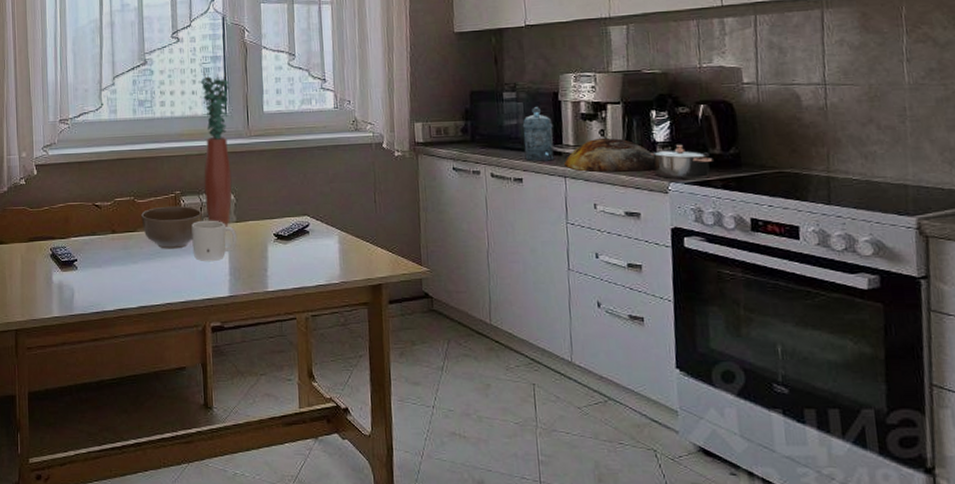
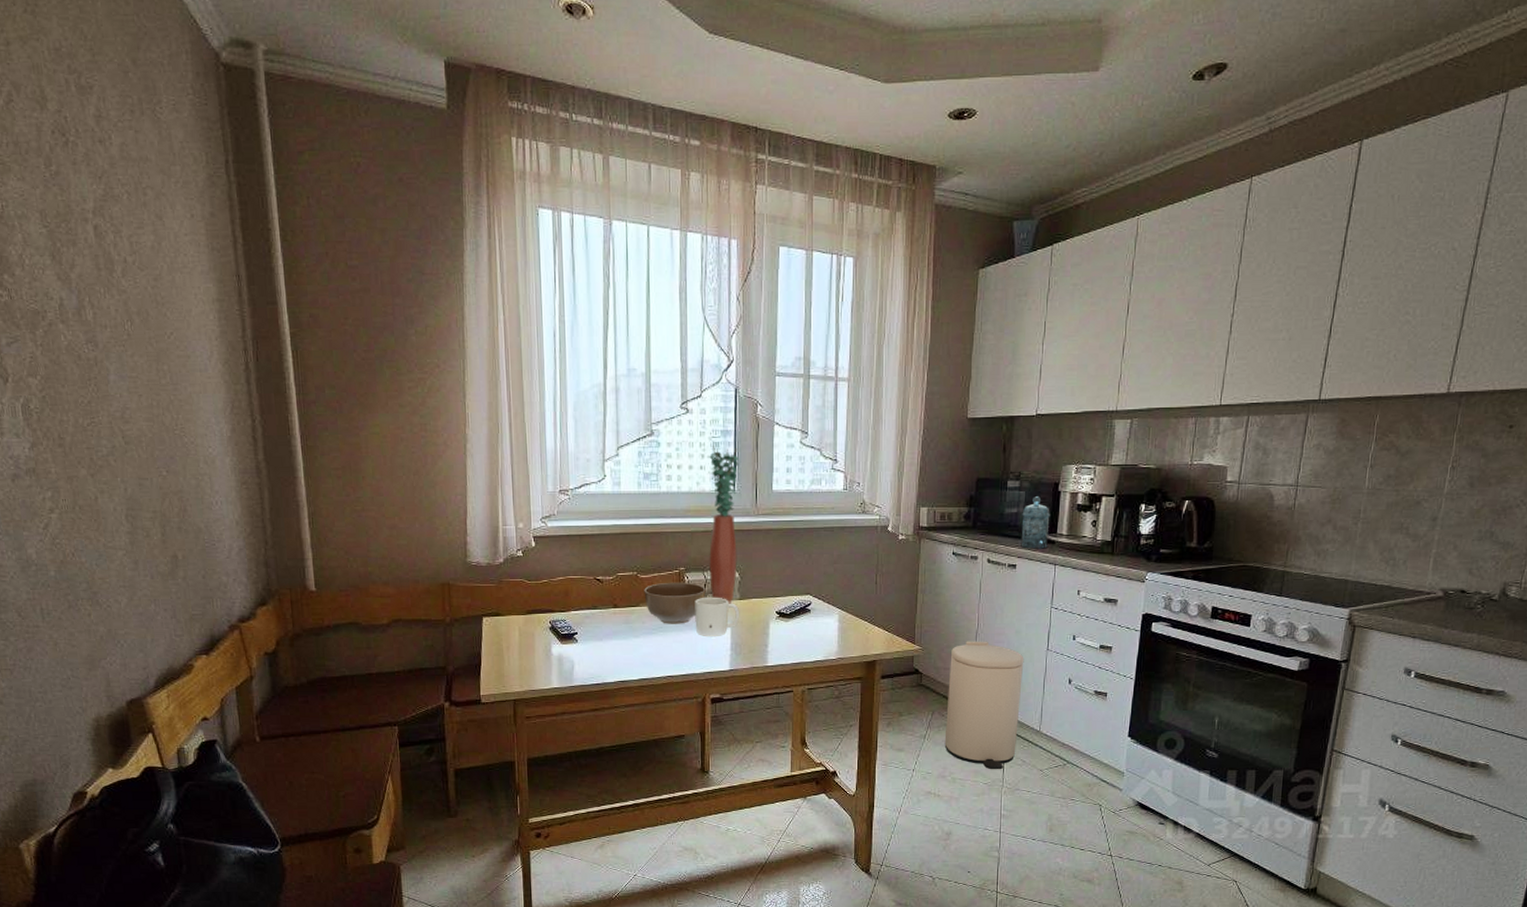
pedal bin: none [462,261,547,407] -> present [944,641,1024,770]
bread: present [563,137,655,173] -> none [1055,528,1137,561]
cooking pot: present [649,144,715,180] -> none [1134,537,1190,570]

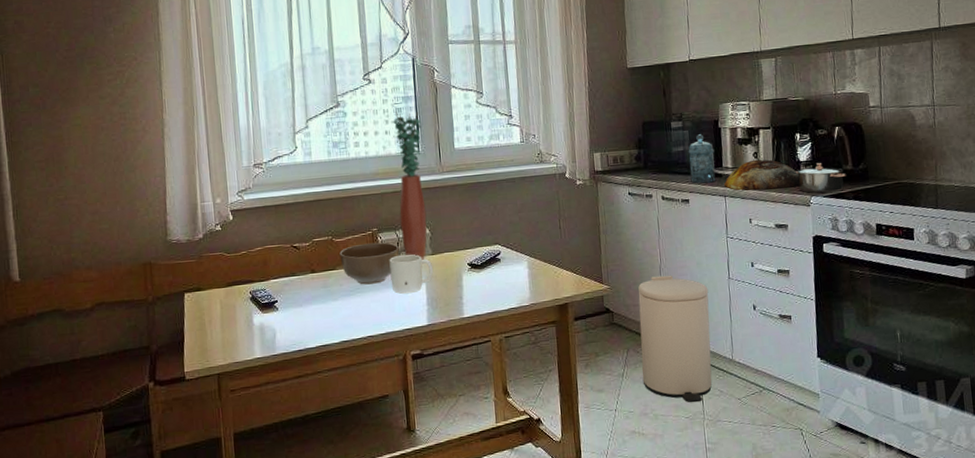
bread: none [1055,528,1137,561] -> present [723,159,800,191]
cooking pot: none [1134,537,1190,570] -> present [795,162,847,194]

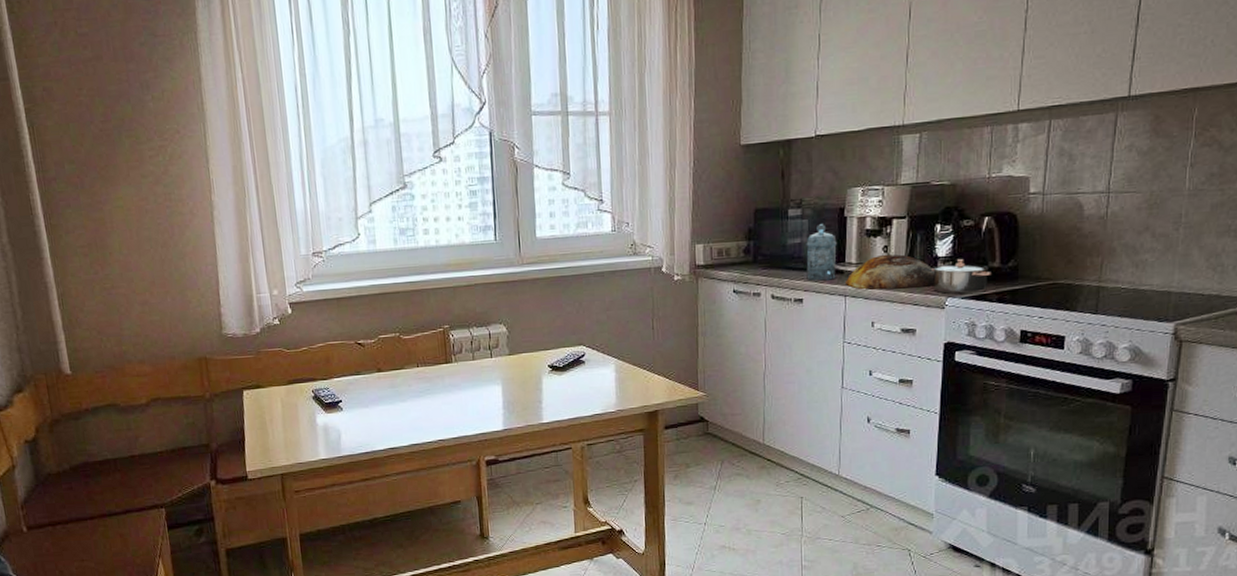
bowl: present [339,242,399,285] -> none [408,340,473,386]
mug: present [389,254,434,295] -> none [462,353,511,397]
vase: present [393,110,427,260] -> none [467,193,504,361]
pedal bin: present [638,275,712,403] -> none [736,382,818,519]

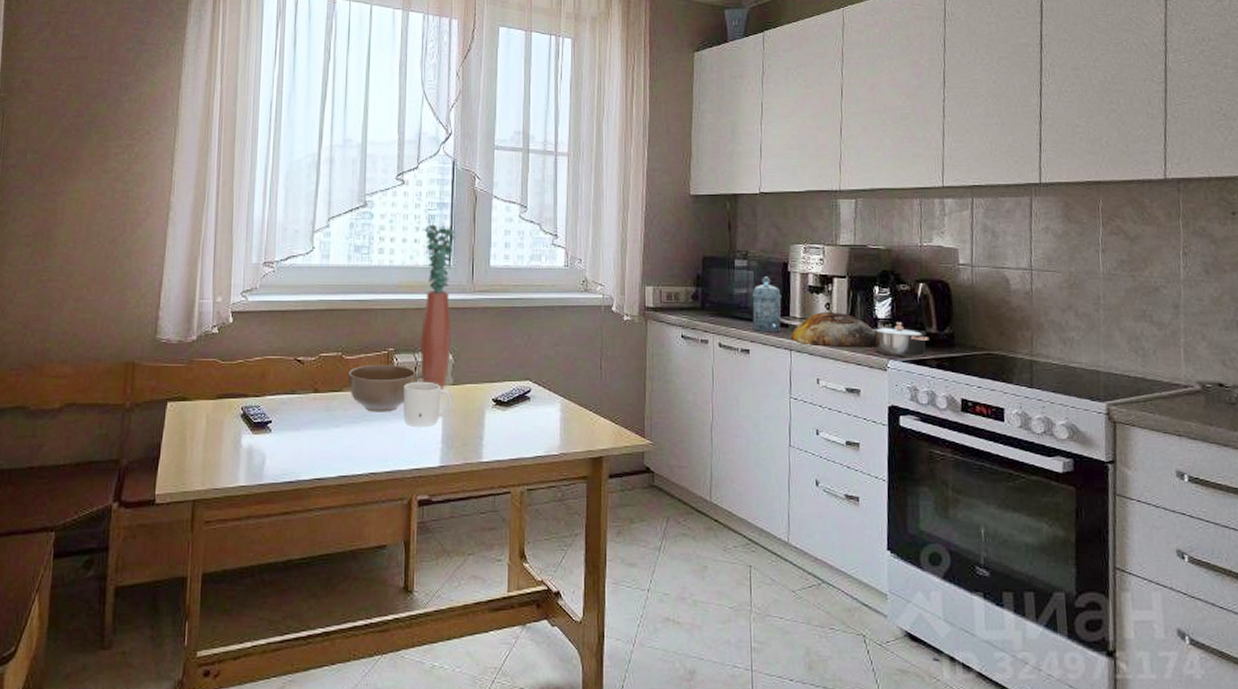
bowl: none [408,340,473,386] -> present [348,364,416,412]
mug: none [462,353,511,397] -> present [403,381,453,428]
vase: none [467,193,504,361] -> present [420,217,455,390]

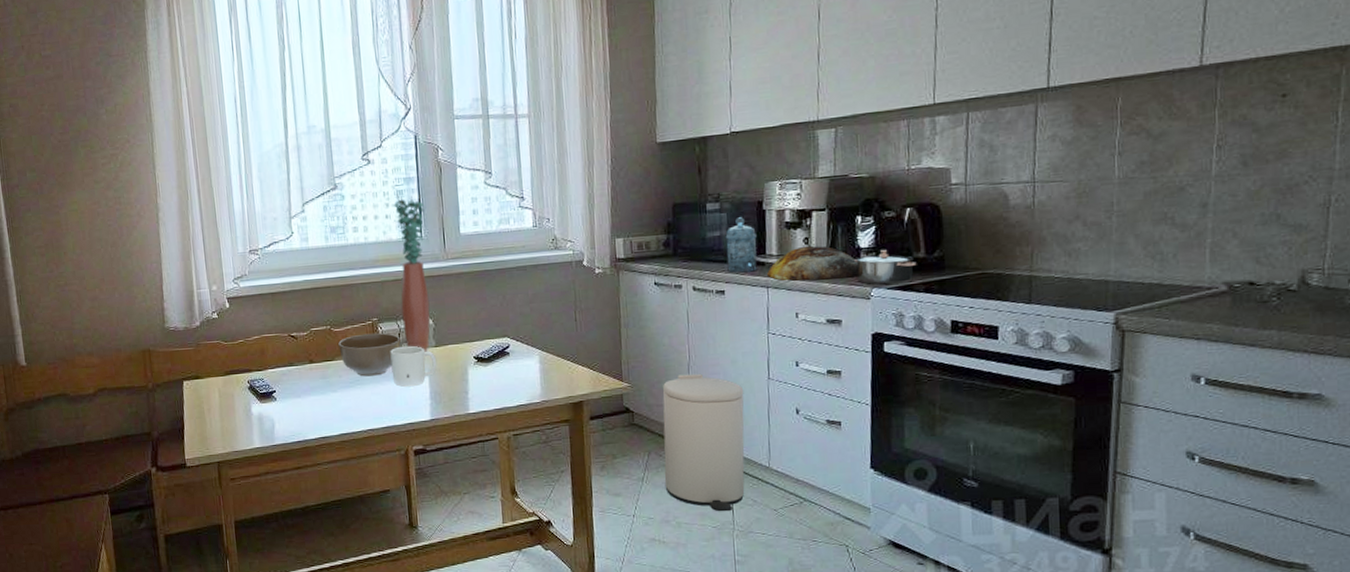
pedal bin: none [682,435,765,591] -> present [662,373,745,512]

